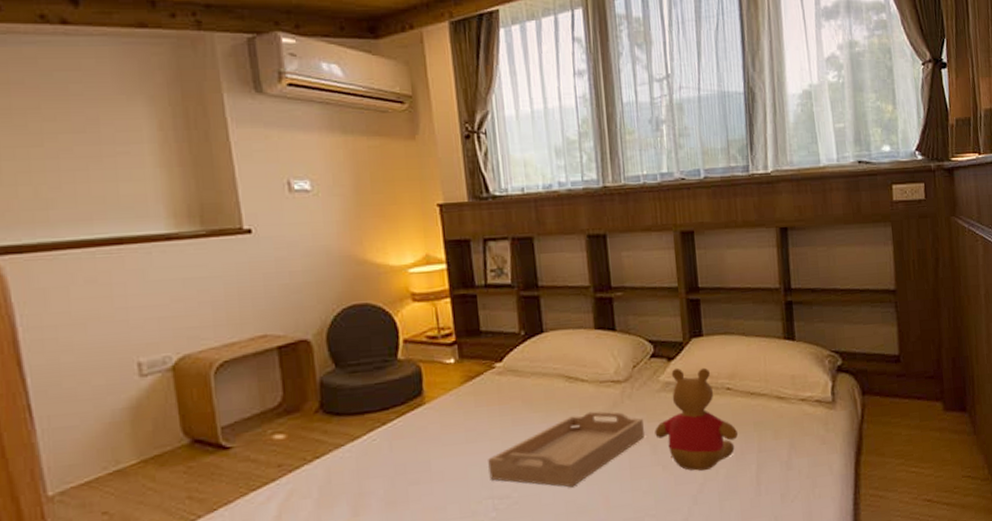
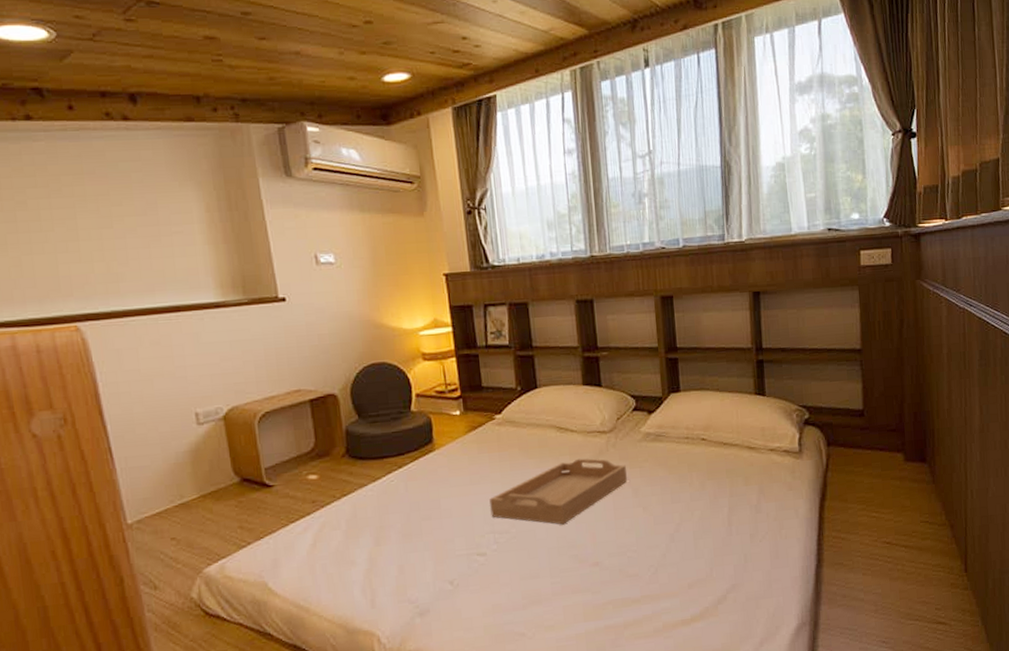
teddy bear: present [655,367,738,471] -> none [636,420,711,513]

